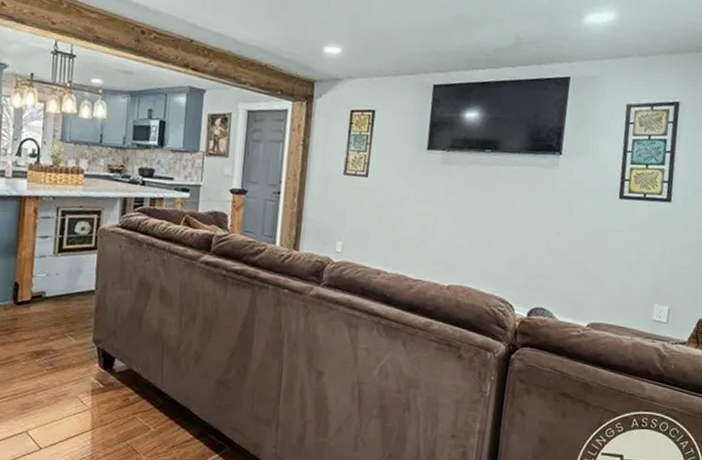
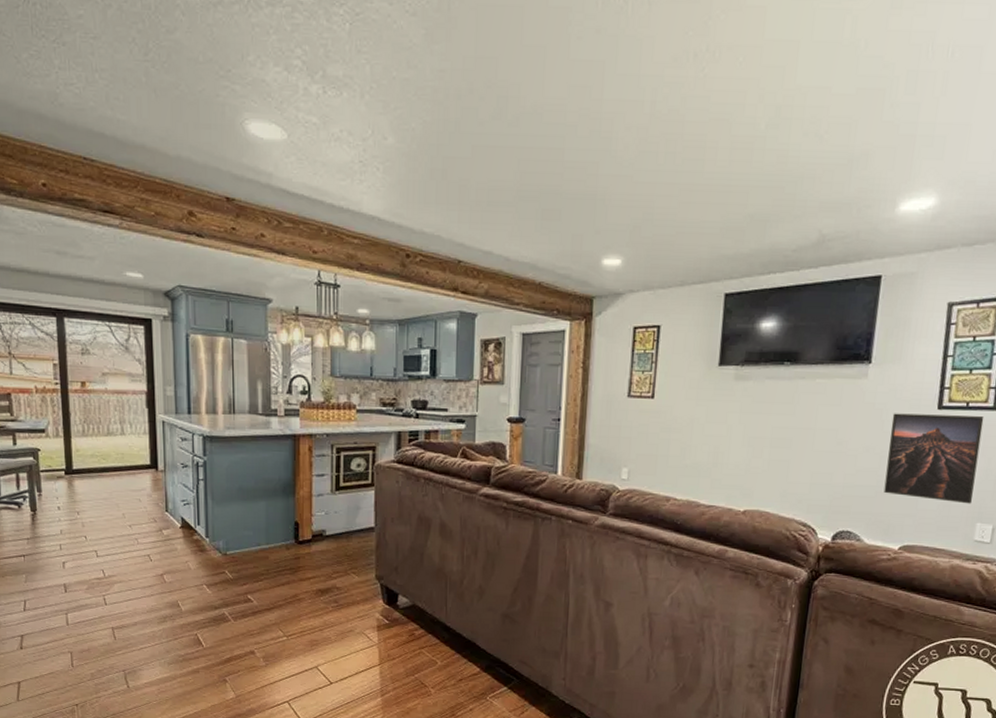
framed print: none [573,200,659,287] -> present [883,413,985,504]

